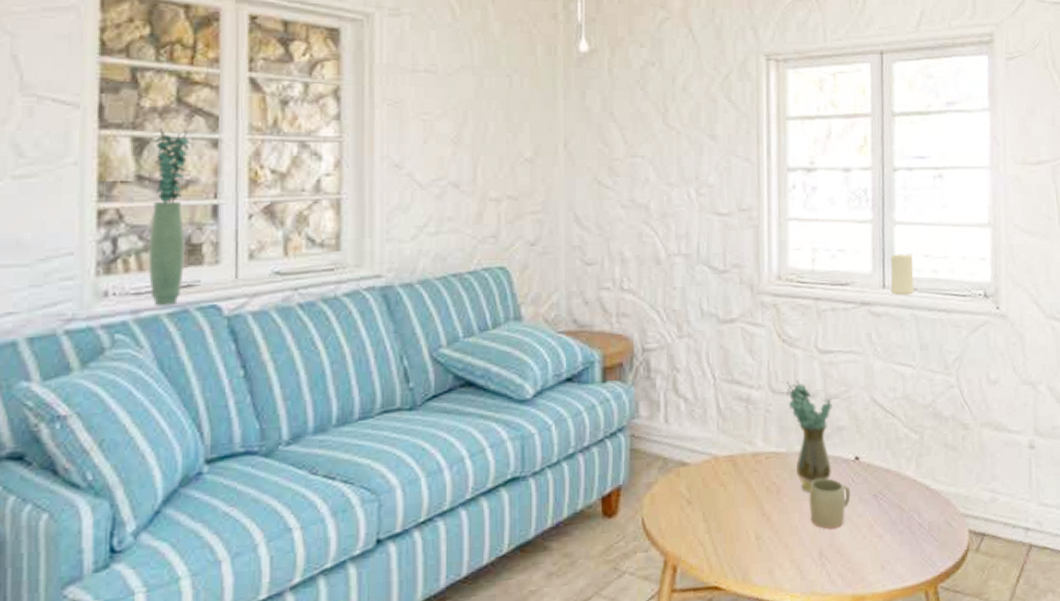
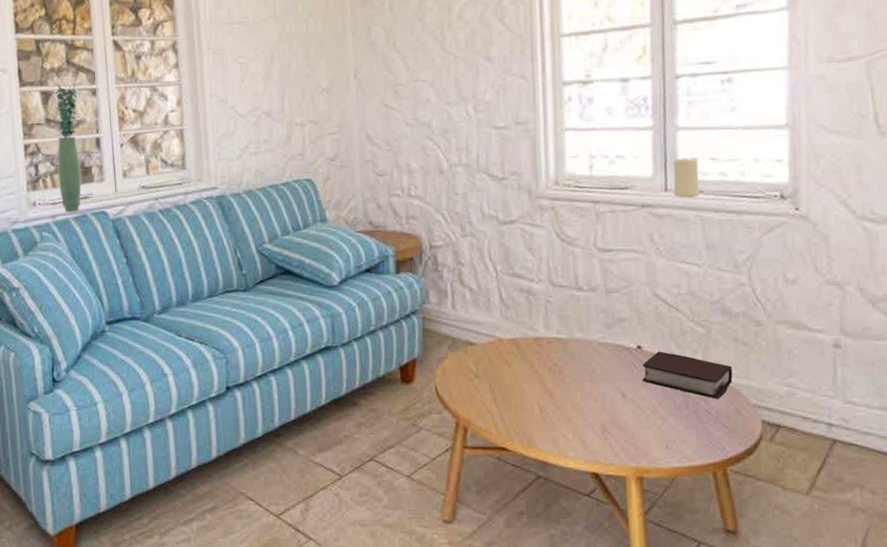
vase: present [786,380,833,492] -> none [566,275,613,375]
mug: present [809,478,851,529] -> none [590,363,633,407]
bible: none [859,461,943,511] -> present [642,351,733,399]

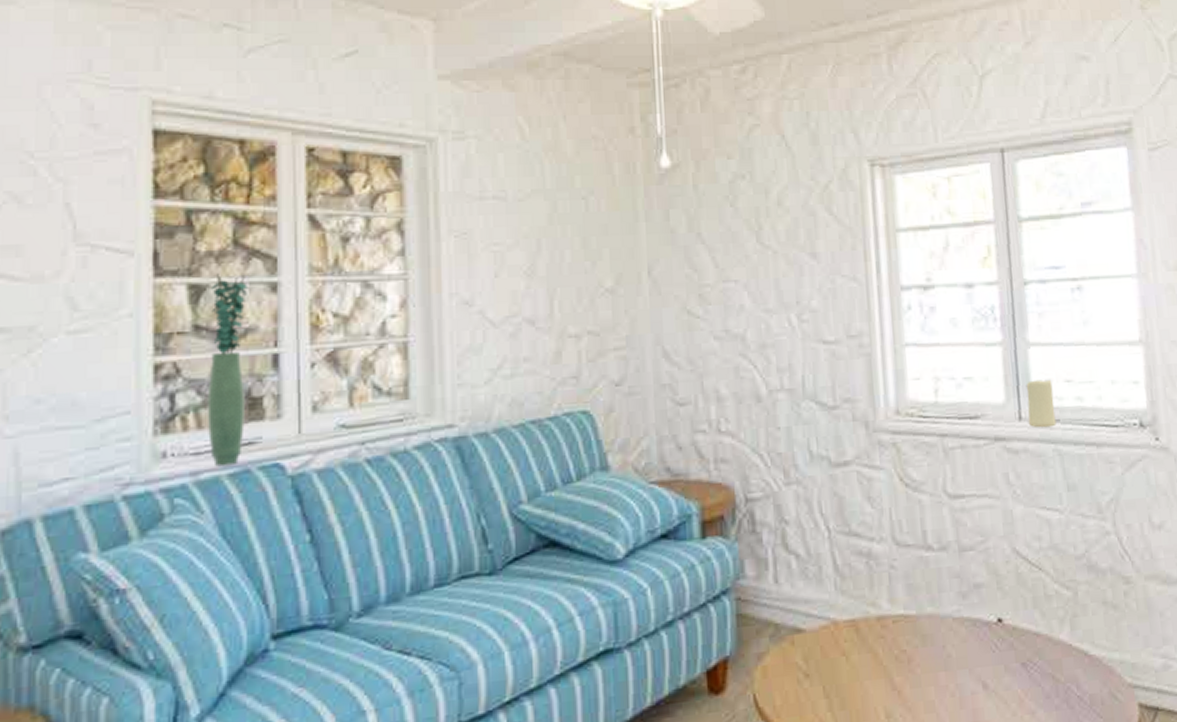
bible: present [642,351,733,399] -> none [1005,623,1105,681]

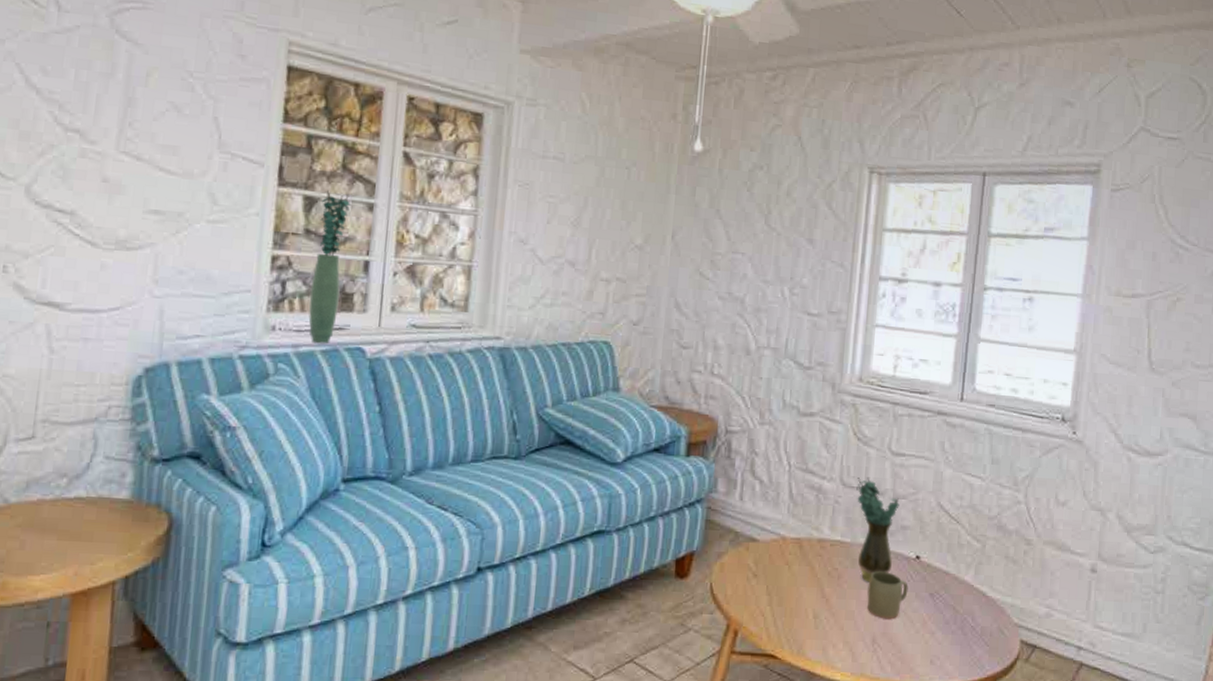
vase: none [912,530,971,662] -> present [856,477,900,582]
mug: none [945,644,995,704] -> present [867,571,908,618]
candle: present [1026,379,1057,429] -> none [968,370,994,411]

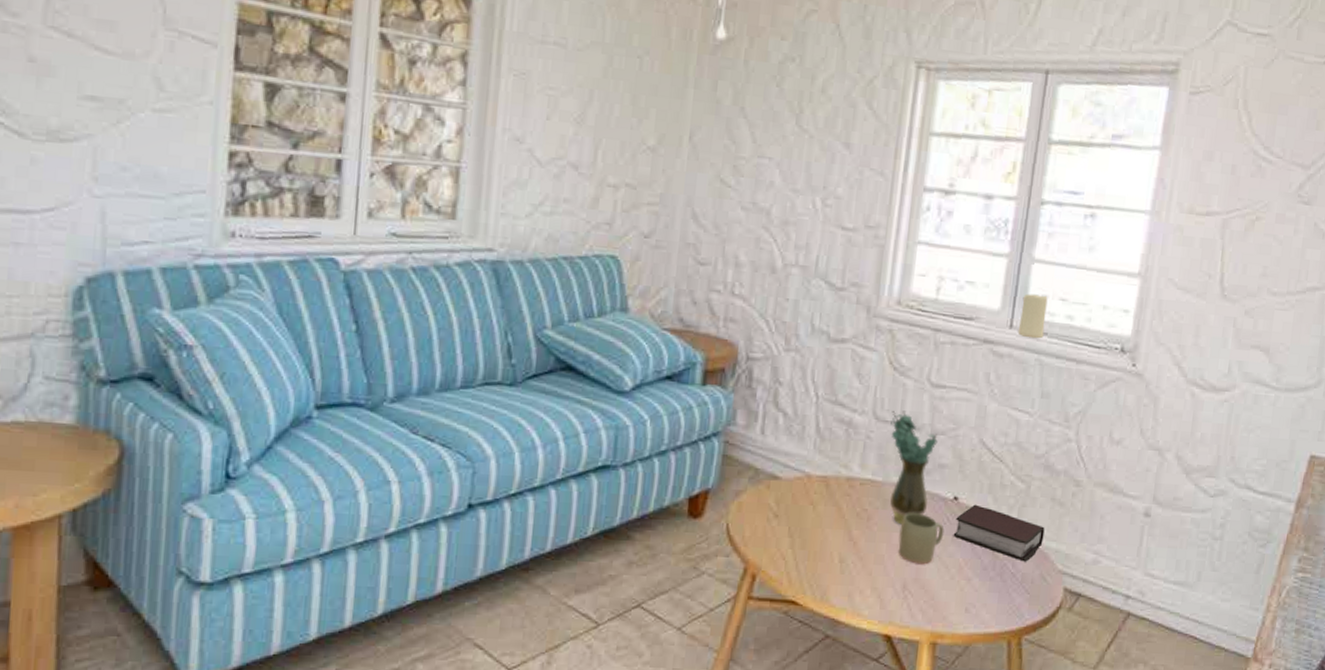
vase: present [308,190,350,345] -> none [273,76,319,254]
bible: none [917,563,1000,616] -> present [953,504,1045,562]
candle: none [968,370,994,411] -> present [1018,293,1048,339]

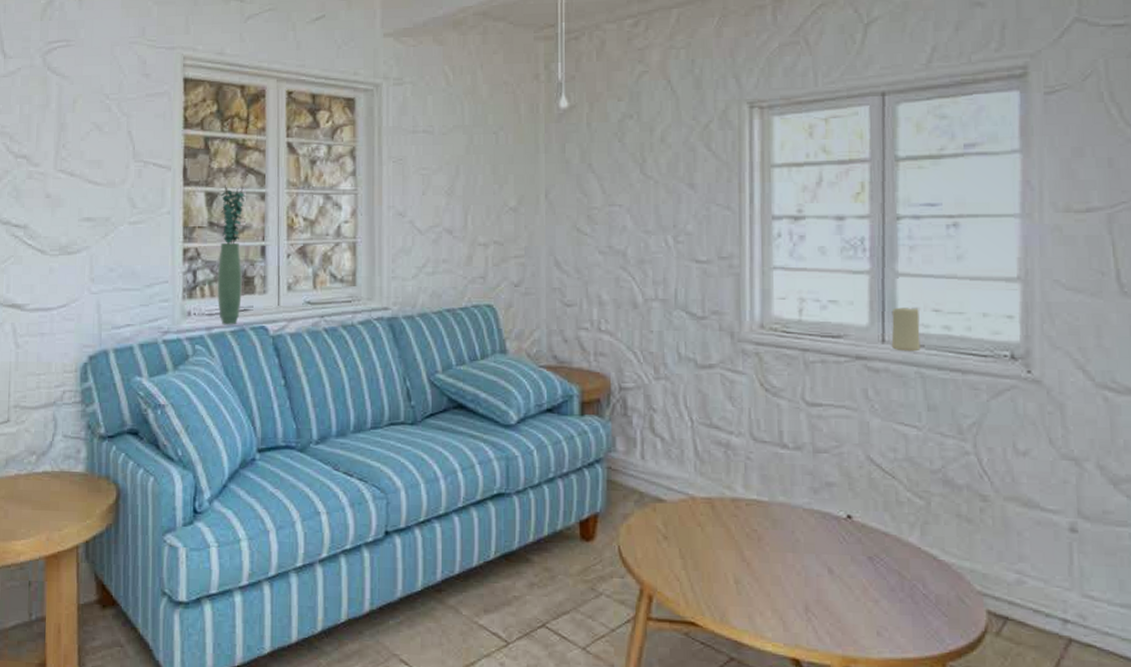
vase: none [273,76,319,254] -> present [217,185,245,325]
vase: present [889,410,938,525] -> none [769,430,821,545]
mug: present [898,513,944,564] -> none [794,532,842,584]
bible: present [953,504,1045,562] -> none [852,522,955,582]

